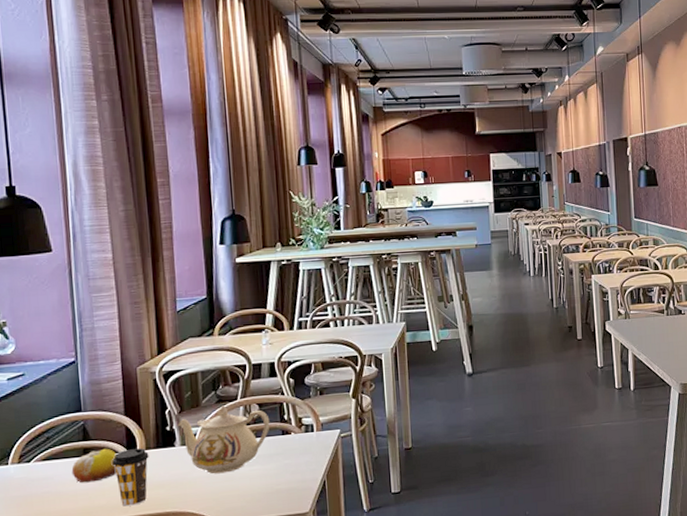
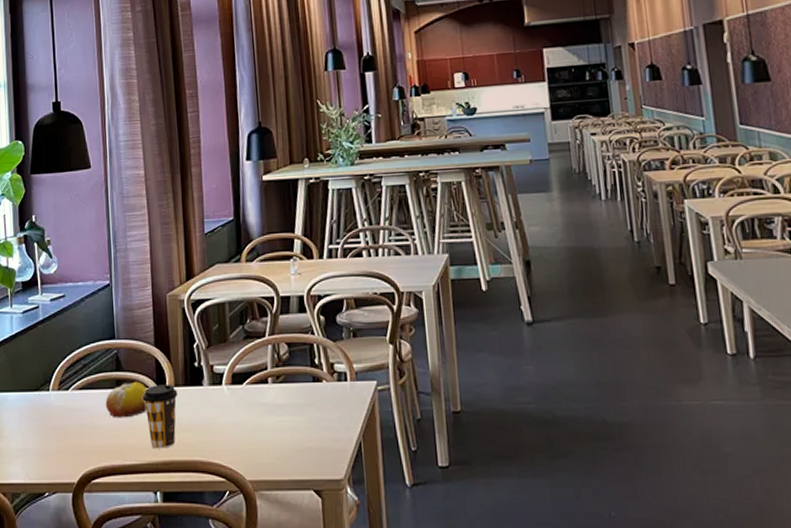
teapot: present [177,405,270,474] -> none [205,342,300,422]

